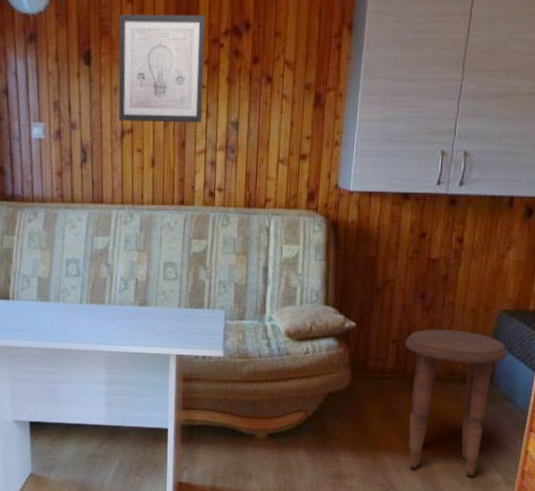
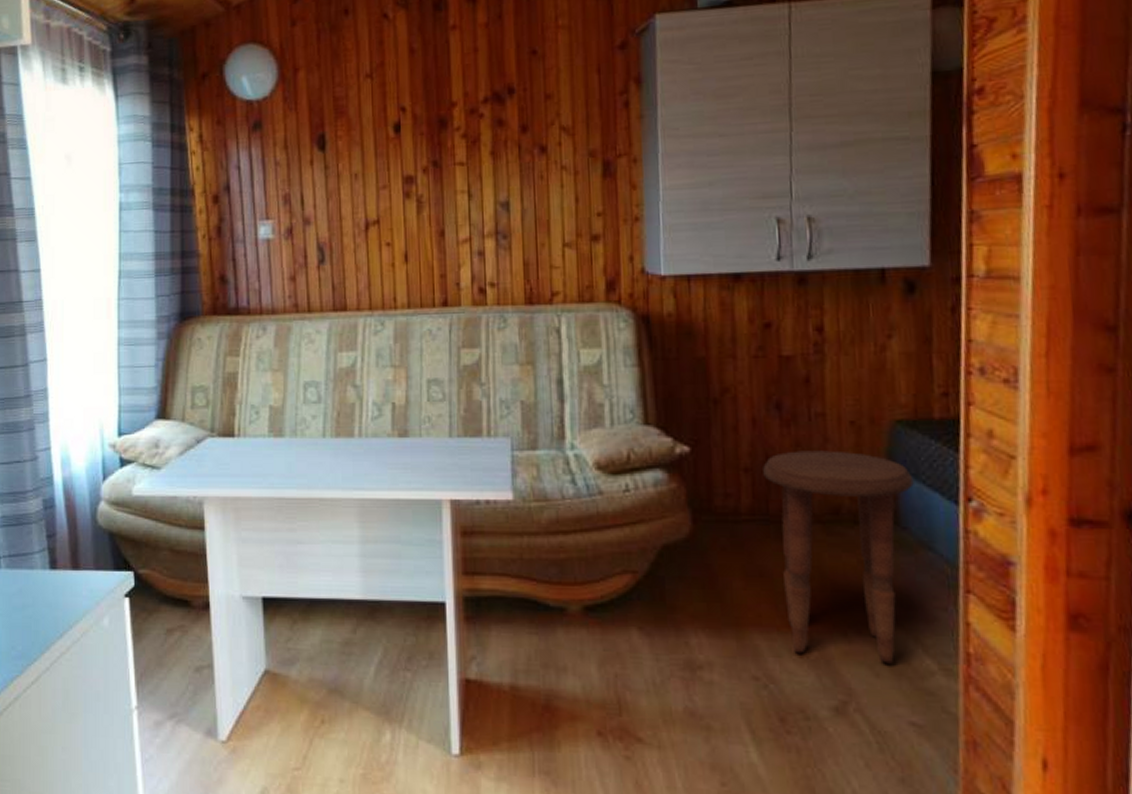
wall art: present [118,14,206,123] -> none [357,83,464,211]

